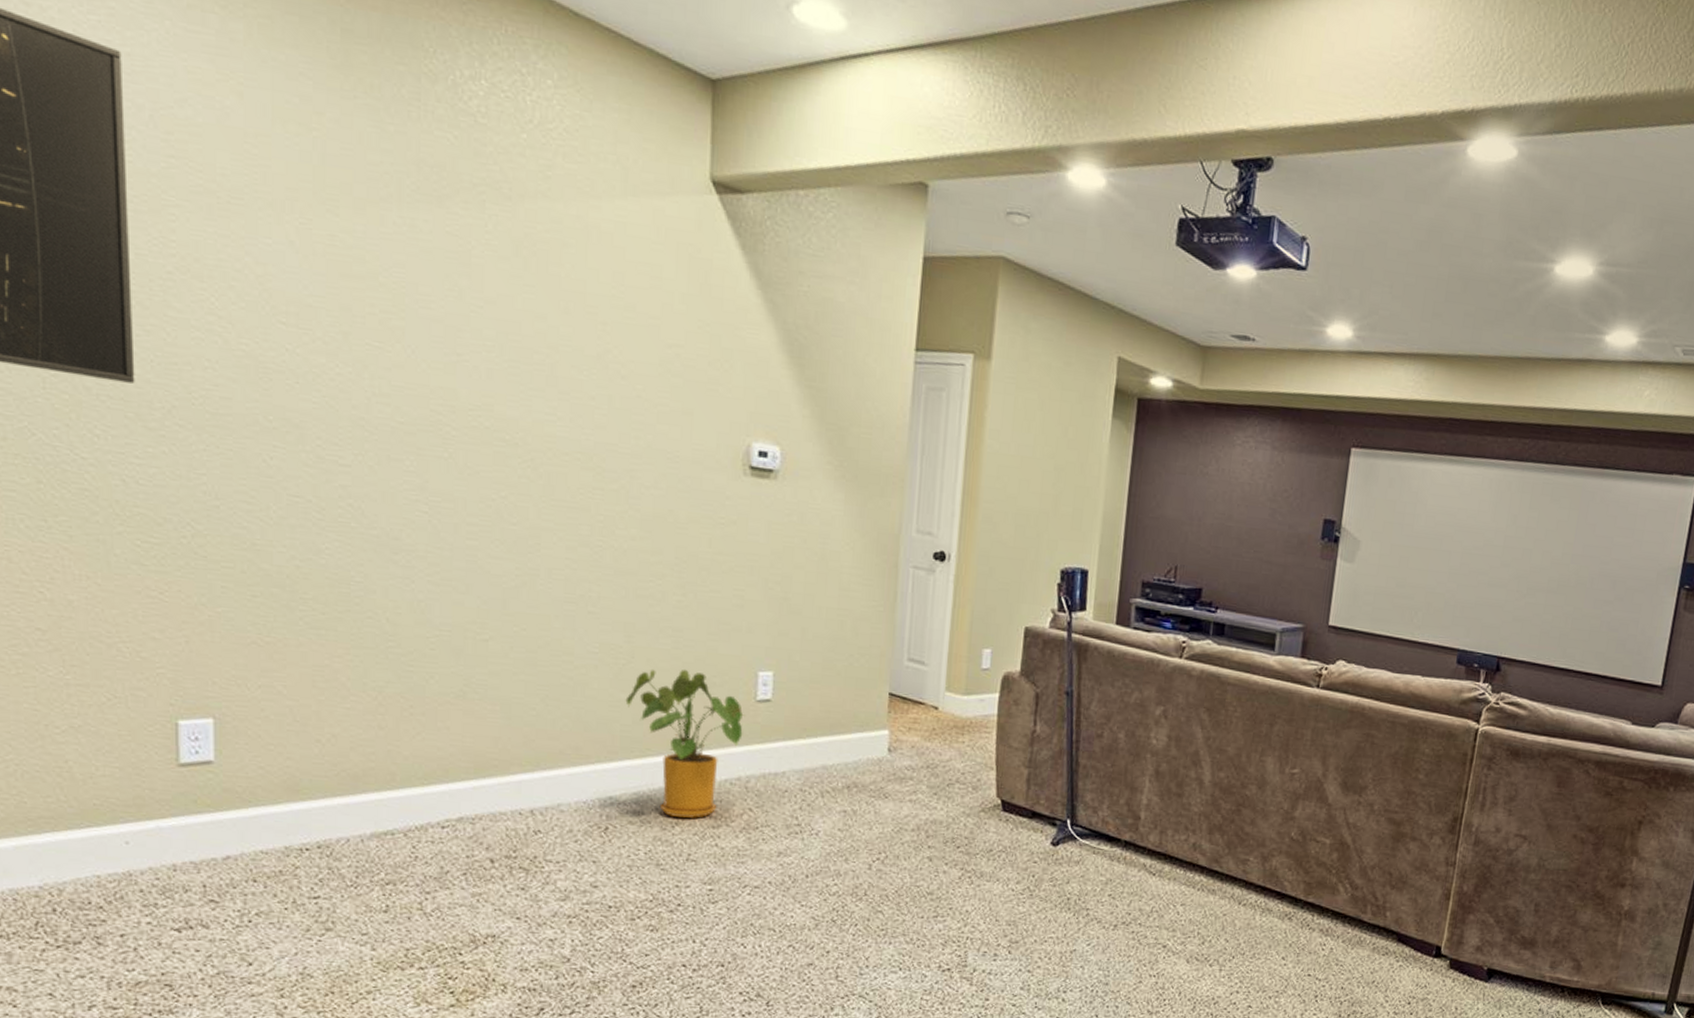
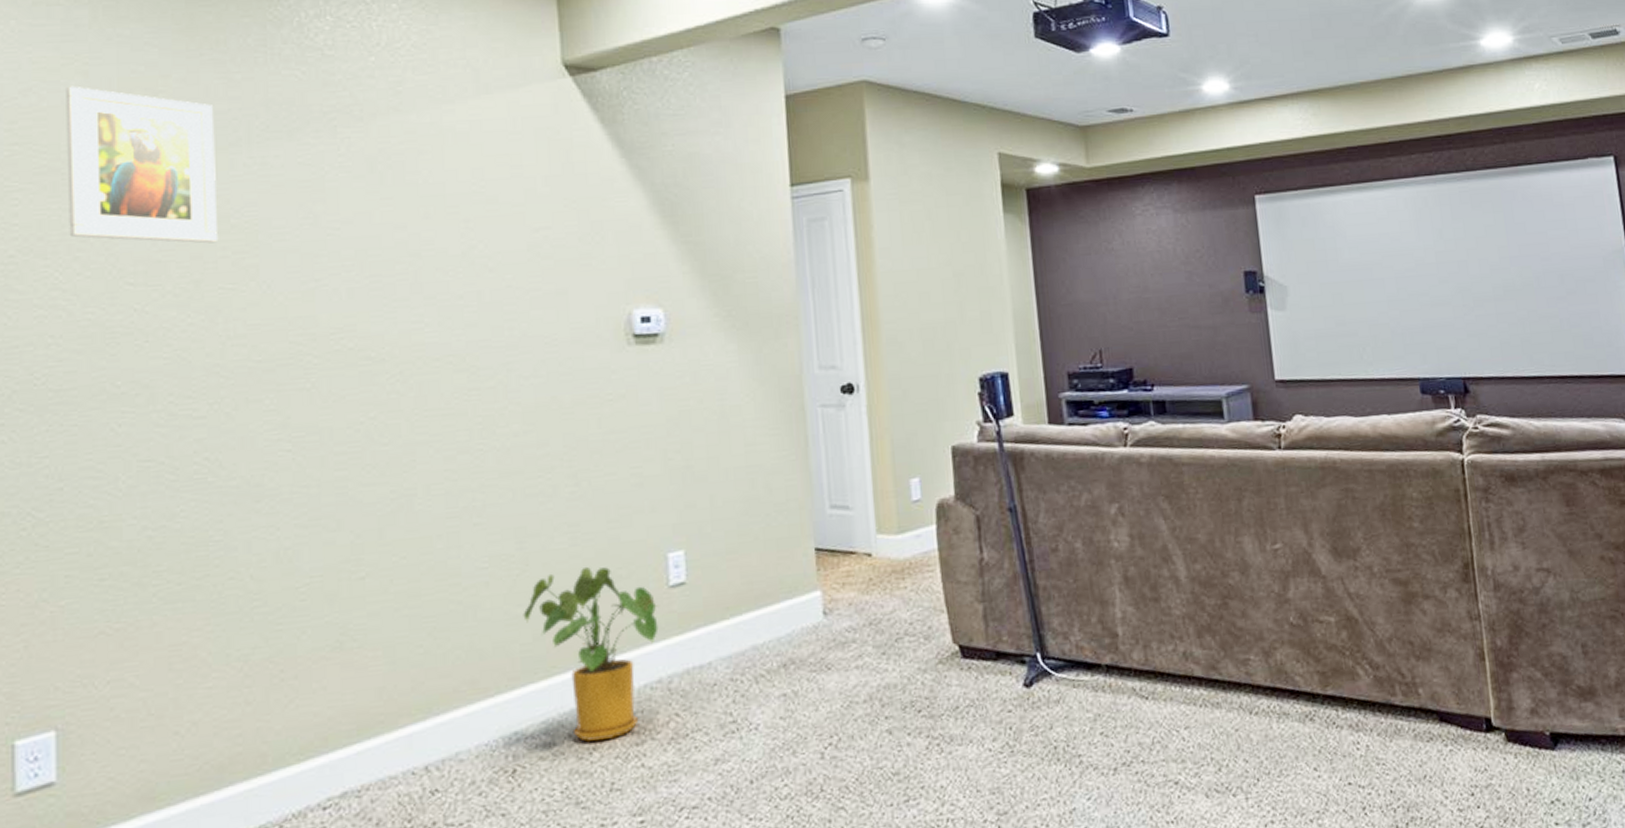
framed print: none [221,105,367,298] -> present [66,86,219,244]

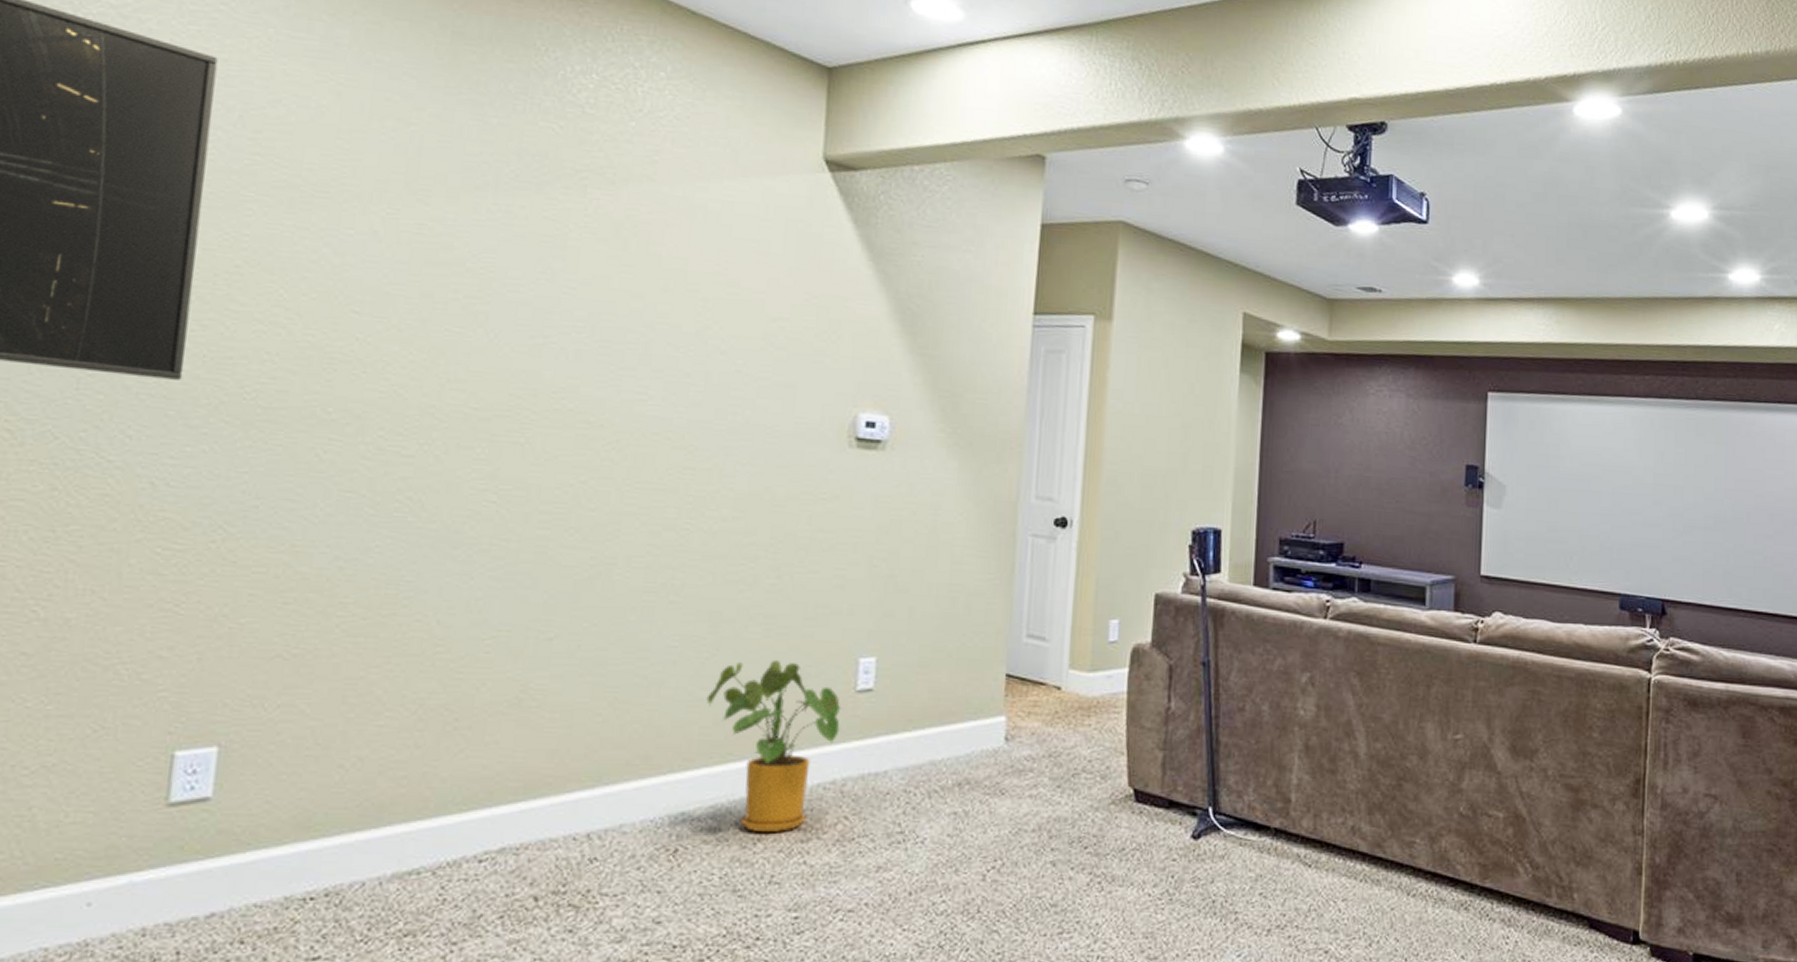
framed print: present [66,86,219,244] -> none [300,104,464,284]

